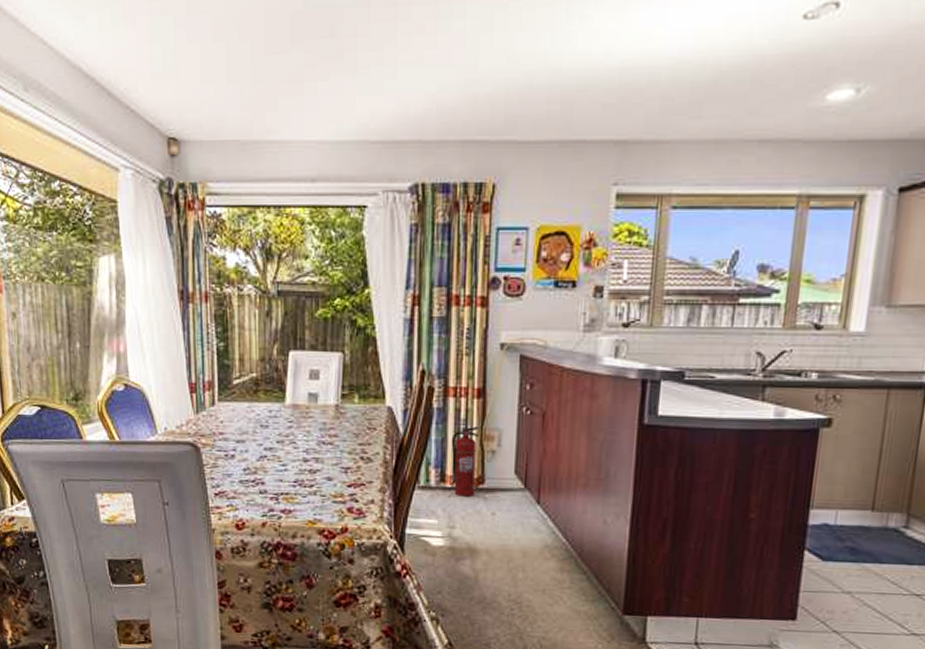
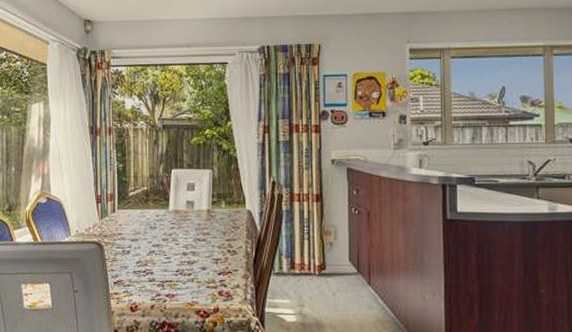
fire extinguisher: present [451,426,480,496] -> none [298,223,320,280]

